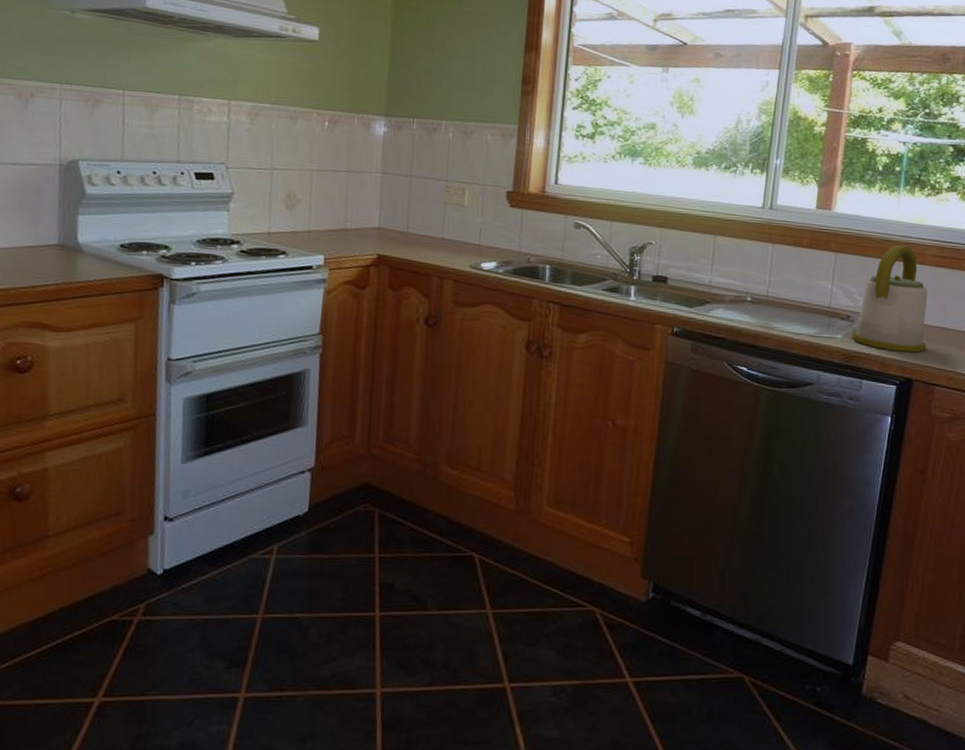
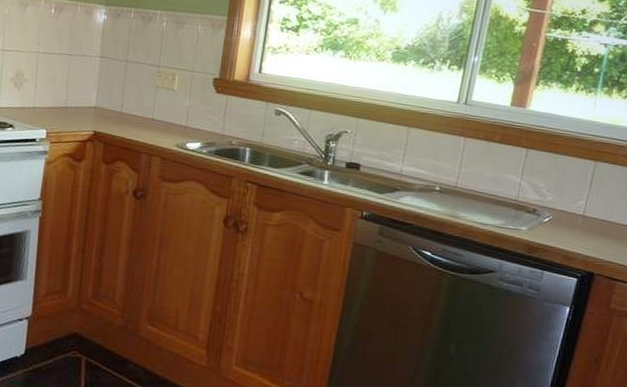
kettle: present [852,245,928,353] -> none [537,144,617,249]

